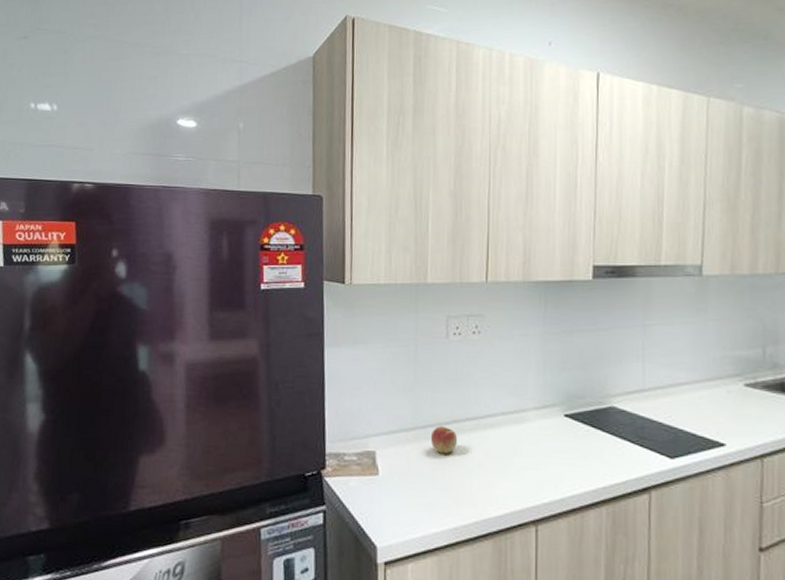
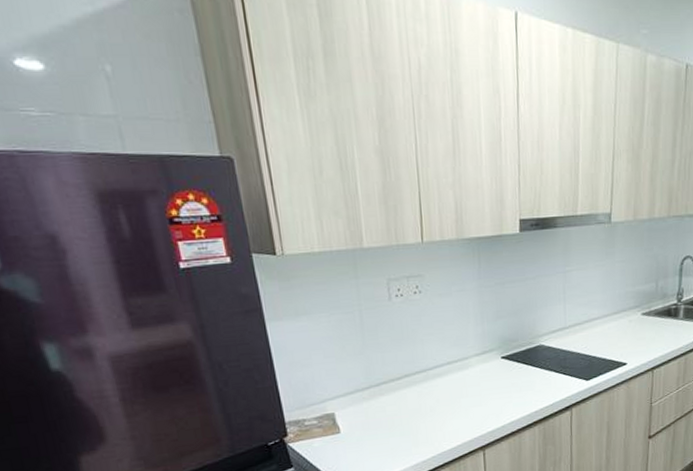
apple: present [430,426,458,454] -> none [385,381,411,406]

